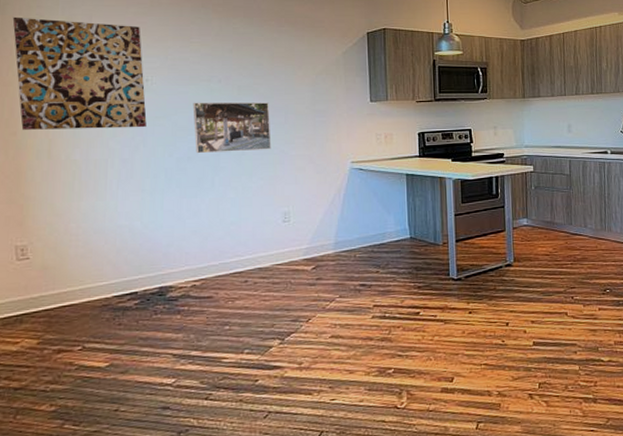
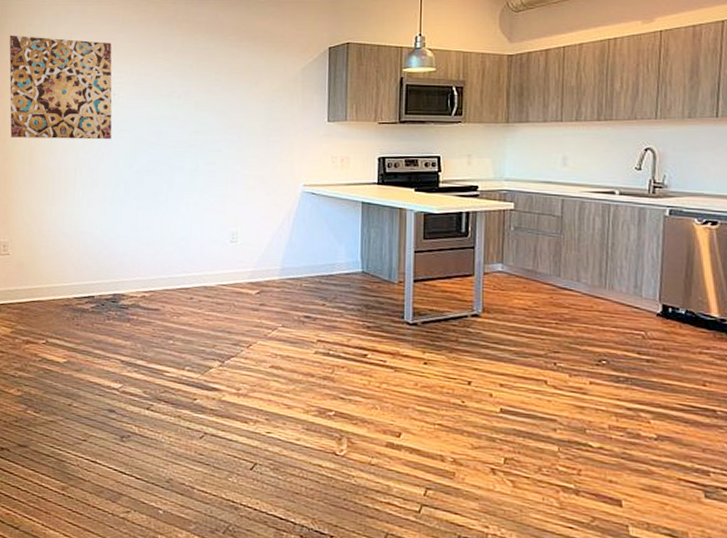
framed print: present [193,102,271,154] -> none [153,116,225,168]

